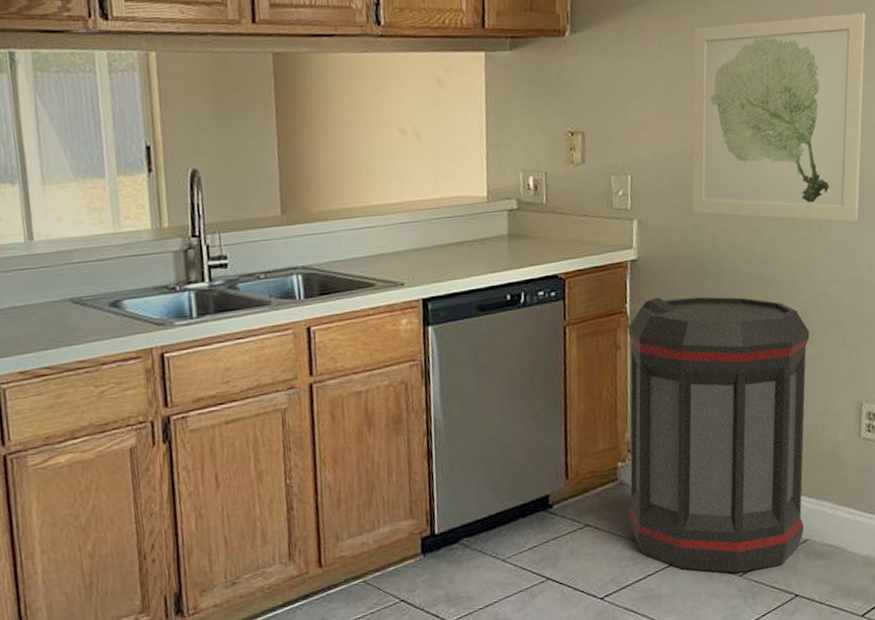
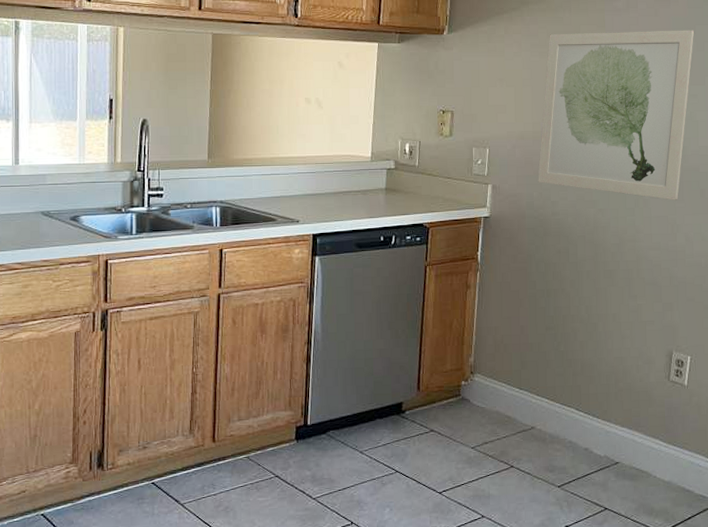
trash can: present [627,296,810,574] -> none [466,248,631,484]

